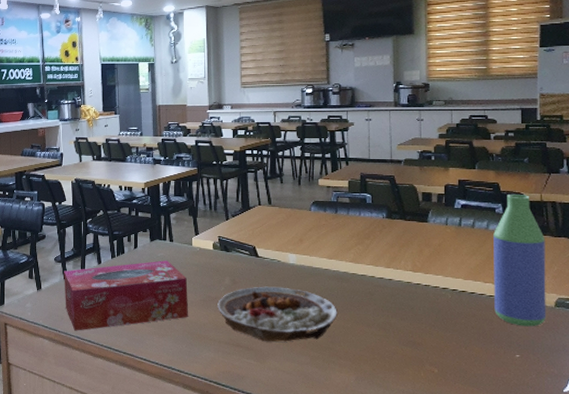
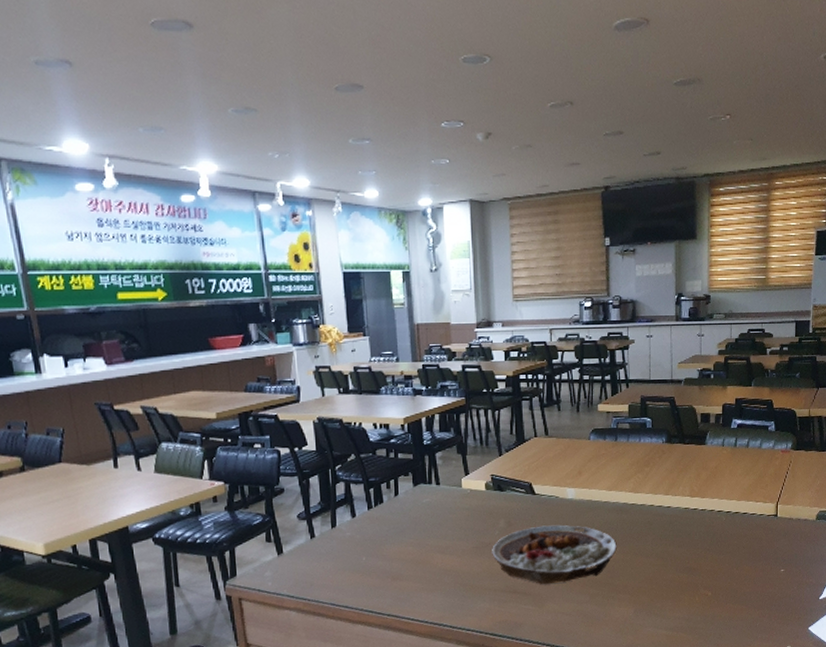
tissue box: present [64,260,189,331] -> none [310,507,461,597]
bottle: present [493,195,546,327] -> none [764,411,811,542]

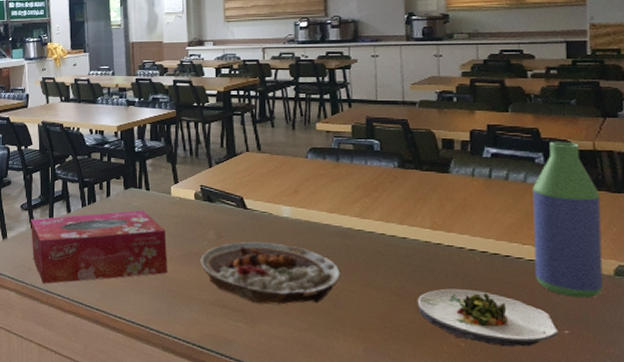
tissue box: none [310,507,461,597] -> present [31,210,168,284]
salad plate: none [677,546,777,590] -> present [417,288,559,347]
bottle: none [764,411,811,542] -> present [533,142,604,298]

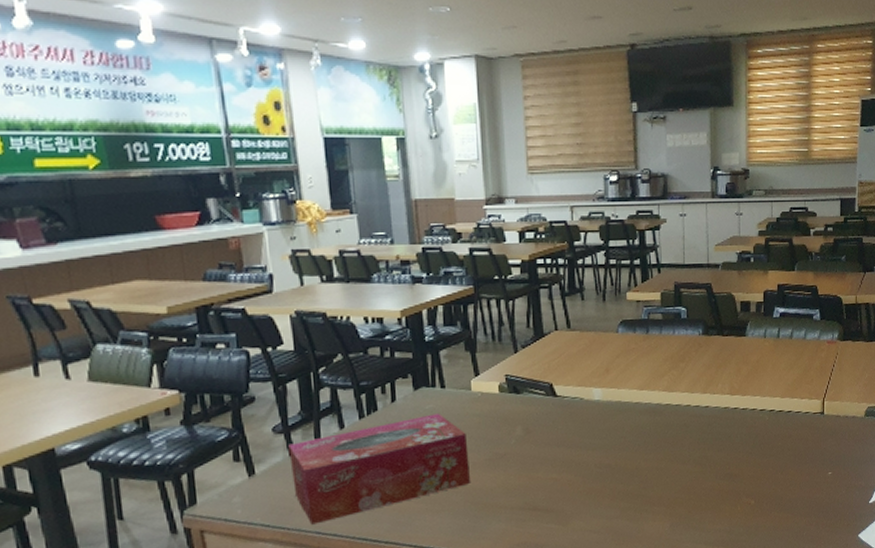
plate: present [200,242,341,305] -> none [507,430,650,500]
salad plate: present [417,288,559,347] -> none [717,448,825,497]
bottle: present [533,142,604,298] -> none [810,297,858,442]

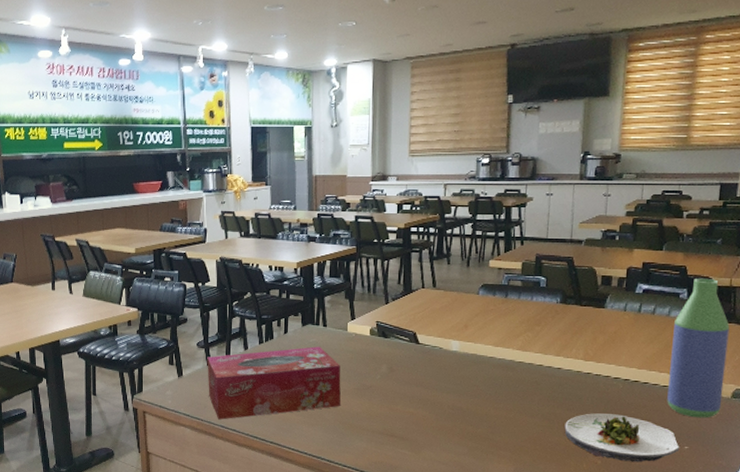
salad plate: none [717,448,825,497] -> present [564,413,680,463]
bottle: none [810,297,858,442] -> present [667,279,730,418]

